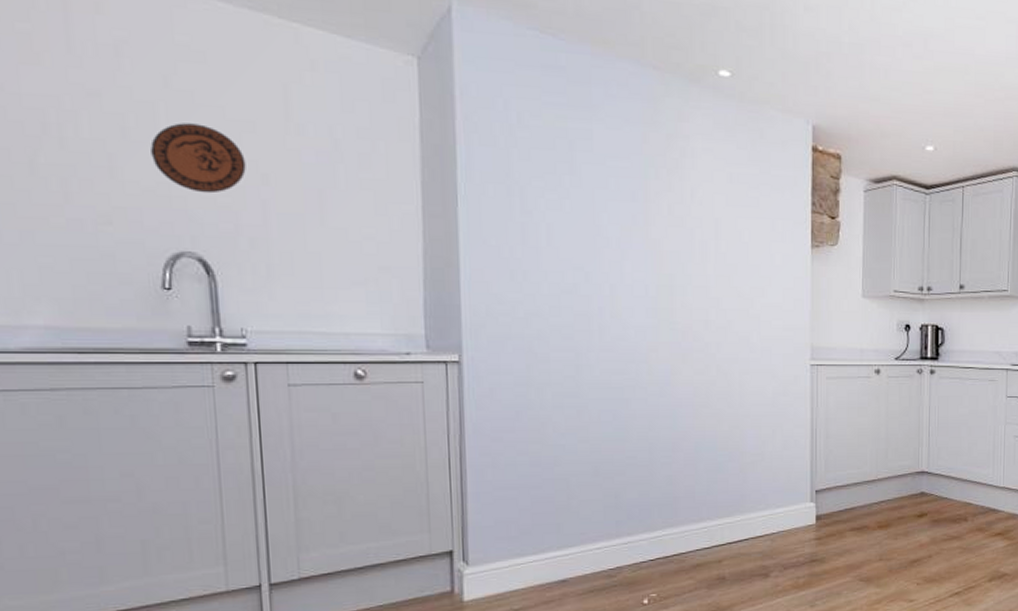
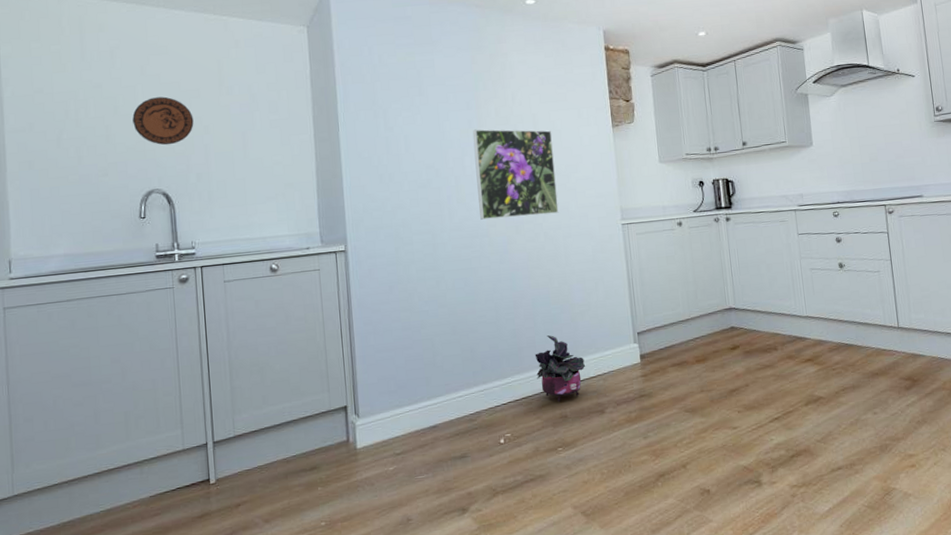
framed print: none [636,228,738,344] -> present [472,129,559,220]
potted plant: none [693,486,752,562] -> present [534,335,586,402]

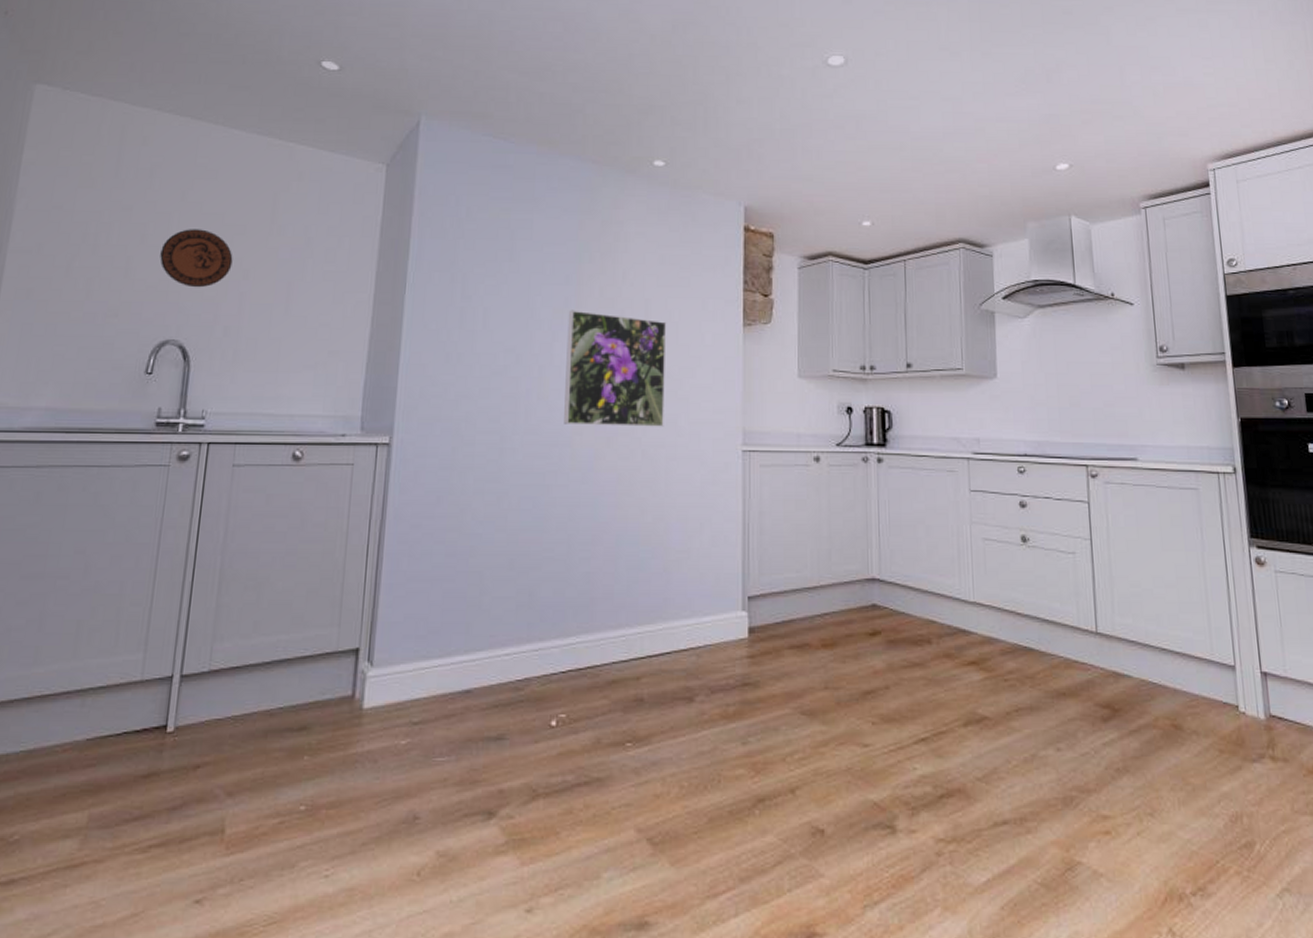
potted plant: present [534,335,586,402] -> none [610,586,676,678]

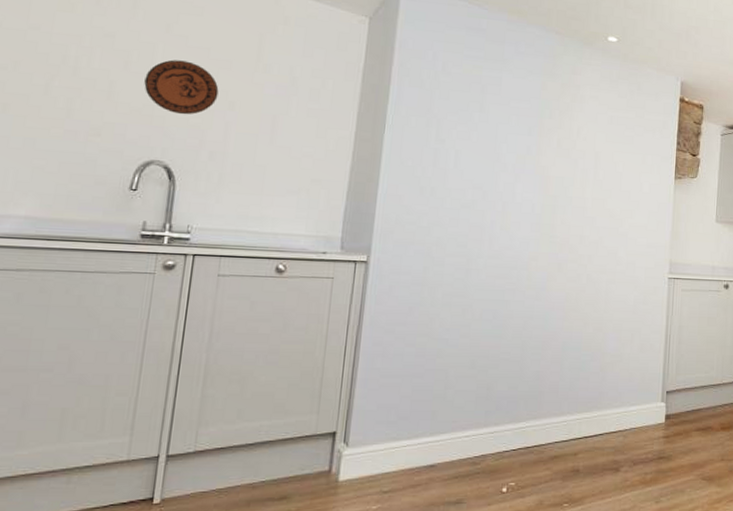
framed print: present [564,310,667,427] -> none [522,157,613,257]

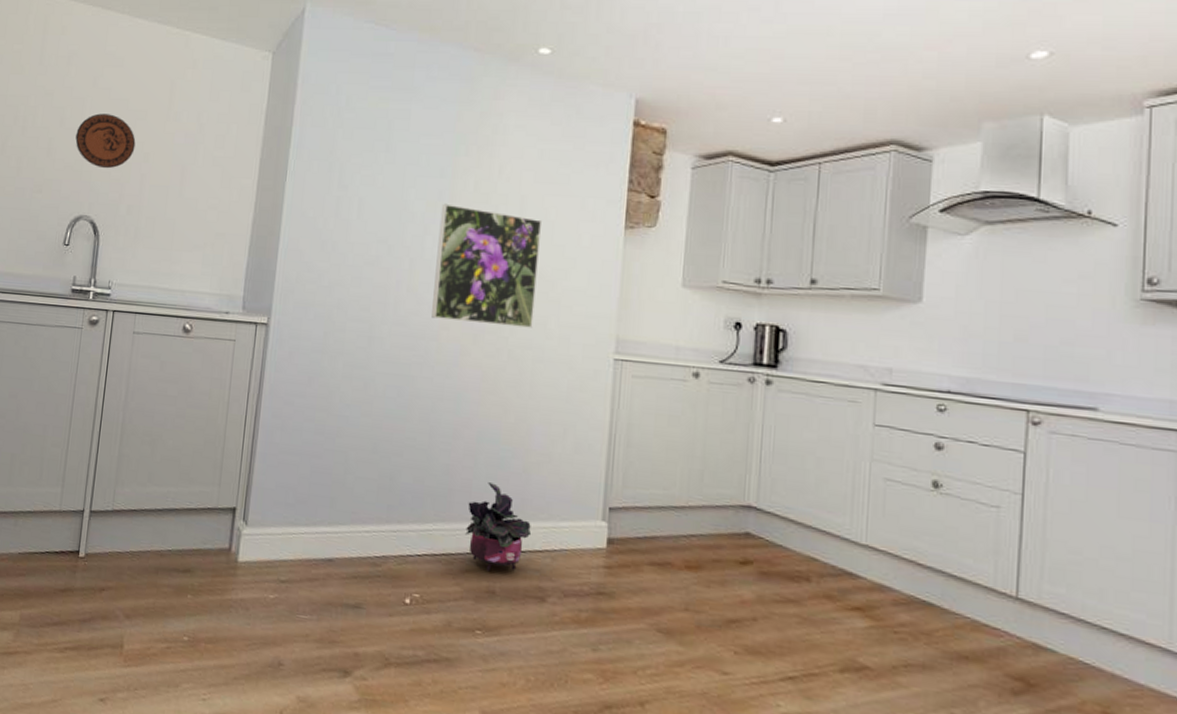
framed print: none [522,157,613,257] -> present [432,203,543,328]
potted plant: none [554,382,608,454] -> present [465,482,532,571]

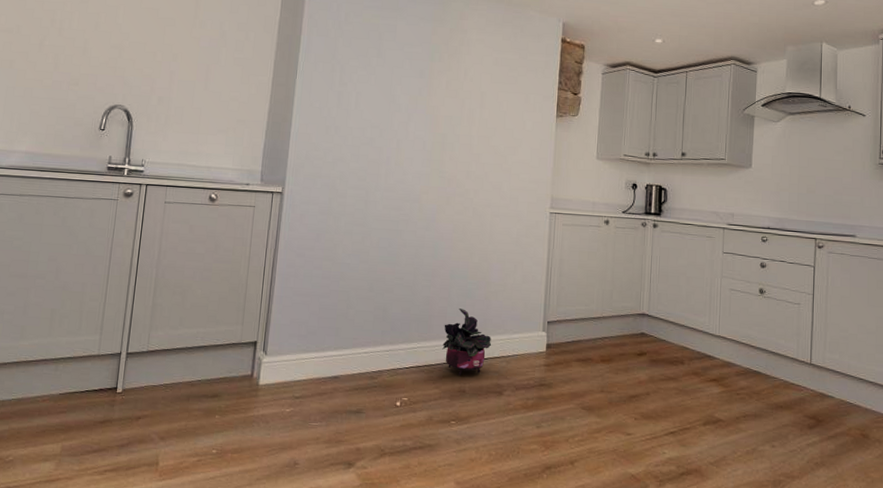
decorative plate: present [75,113,136,169] -> none [109,19,165,66]
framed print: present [432,203,543,328] -> none [415,97,497,191]

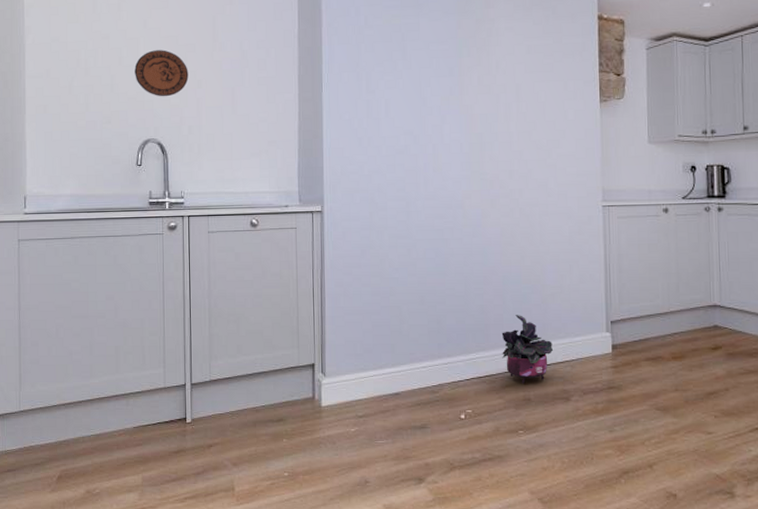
decorative plate: none [109,19,165,66] -> present [135,50,189,97]

